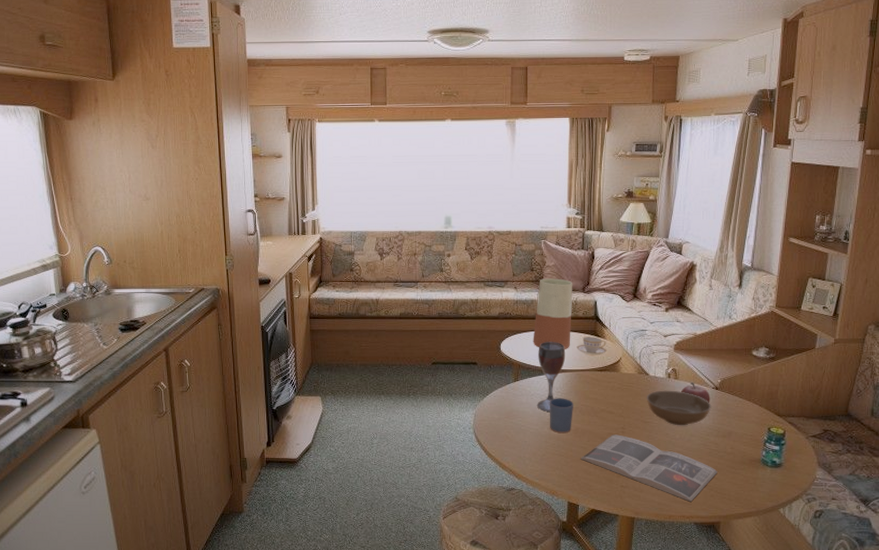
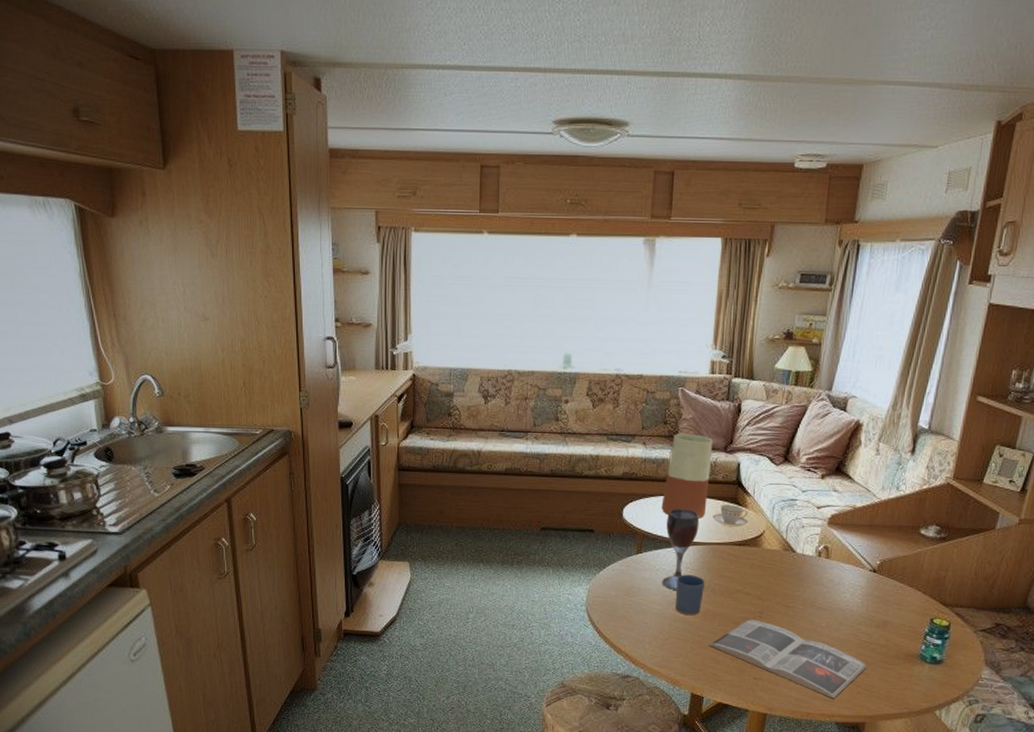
bowl: present [646,390,711,426] -> none [790,570,867,613]
fruit: present [680,383,710,403] -> none [831,563,866,587]

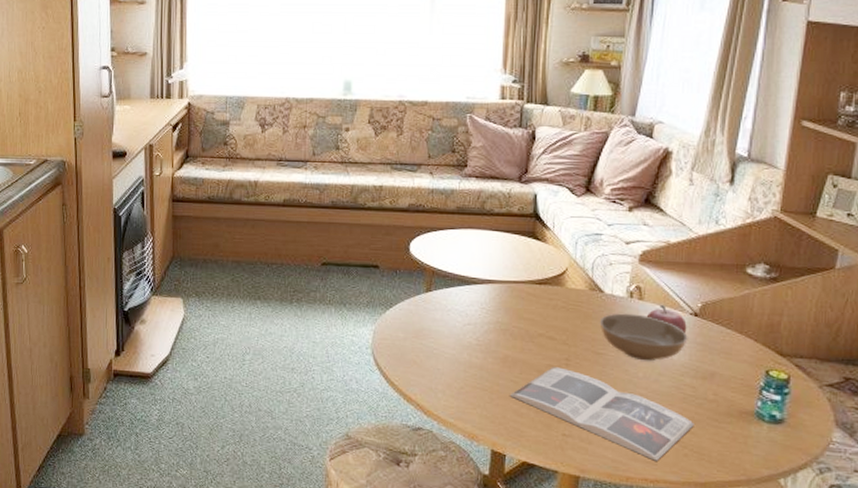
vase: present [661,434,713,518] -> none [451,163,506,254]
cup: present [662,508,700,590] -> none [455,242,494,333]
mug: present [675,574,706,616] -> none [470,315,504,362]
teacup: present [712,504,749,528] -> none [508,239,549,265]
bowl: none [790,570,867,613] -> present [599,313,688,361]
fruit: none [831,563,866,587] -> present [646,305,687,333]

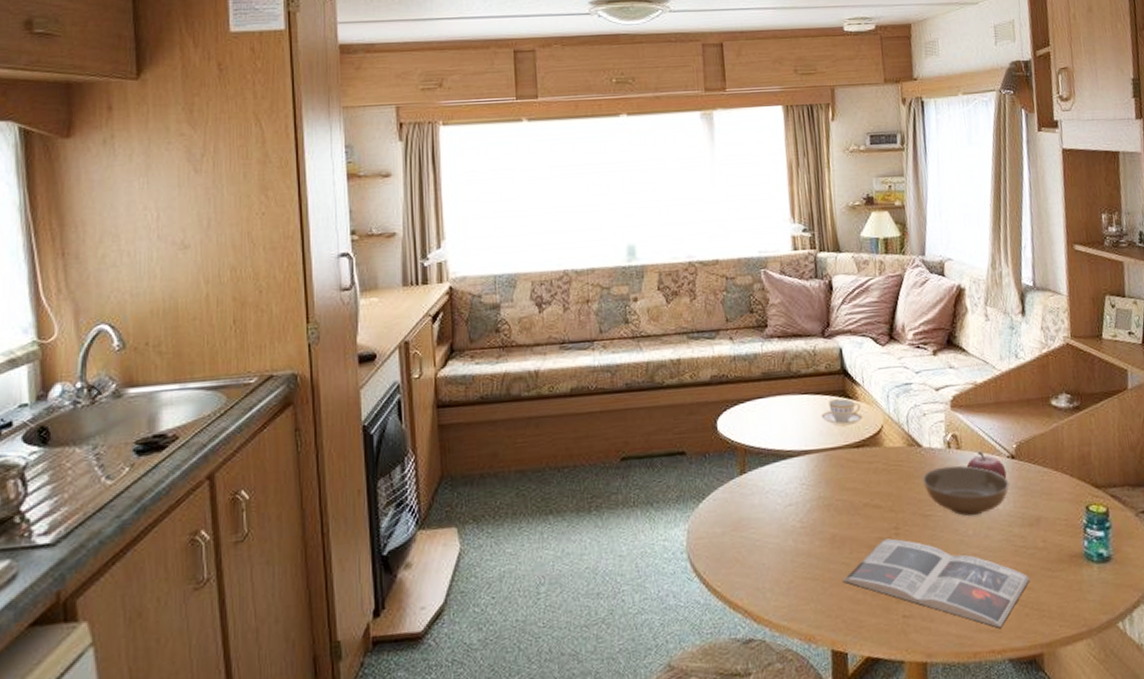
teacup: none [508,239,549,265] -> present [821,398,863,427]

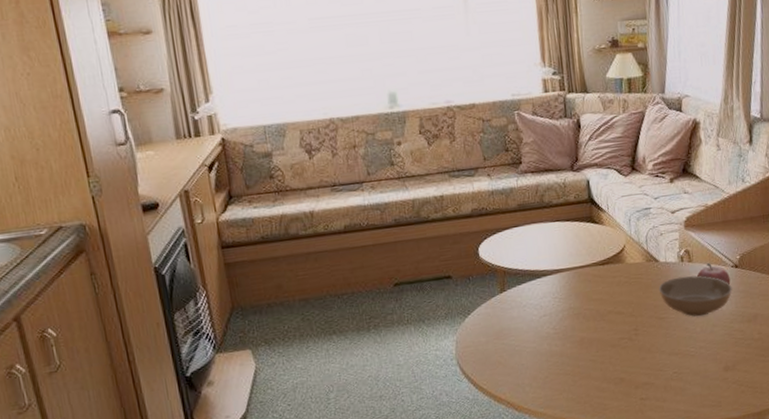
teacup: present [821,398,863,427] -> none [571,223,608,248]
magazine: present [843,538,1030,628] -> none [591,338,746,403]

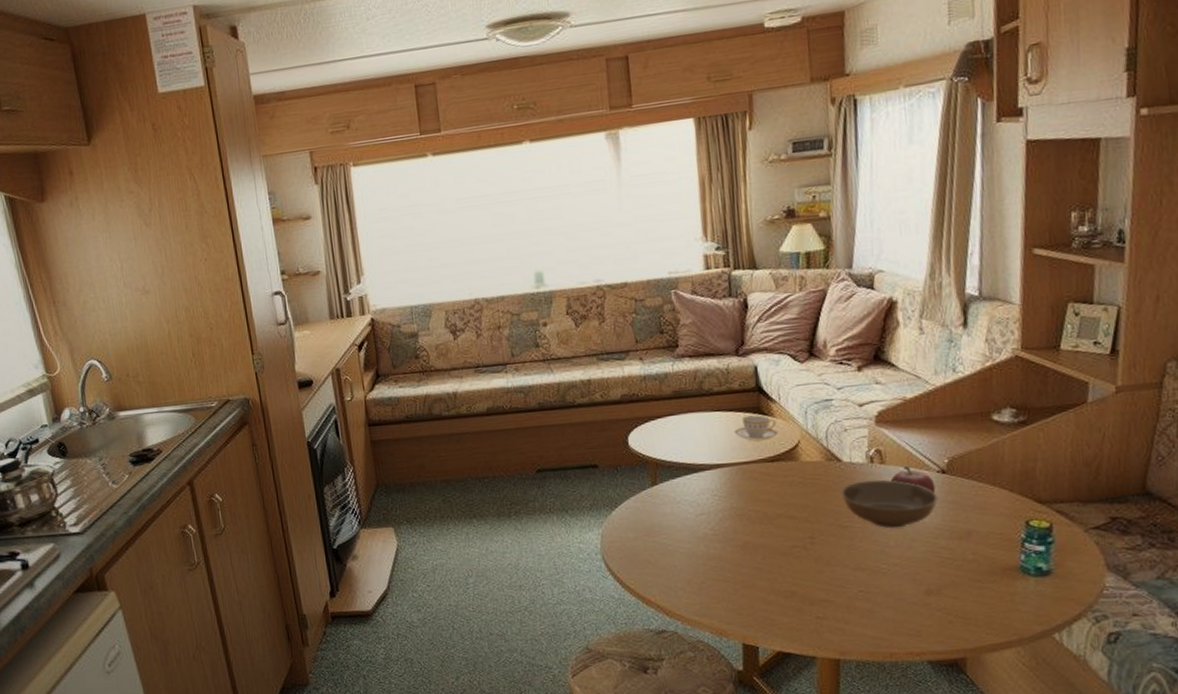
teacup: none [571,223,608,248] -> present [734,415,779,443]

